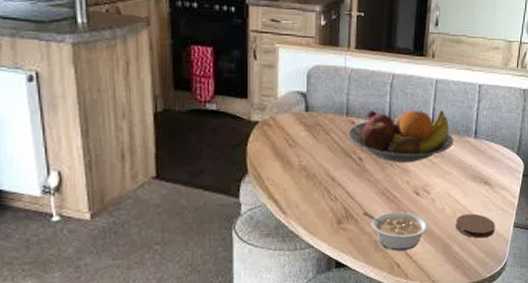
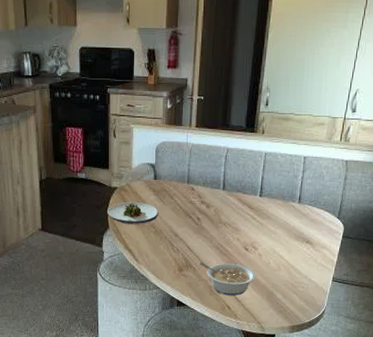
salad plate: none [246,139,311,168] -> present [107,201,159,225]
fruit bowl: present [348,109,453,163] -> none [189,178,279,223]
coaster: present [455,213,496,239] -> none [278,268,316,289]

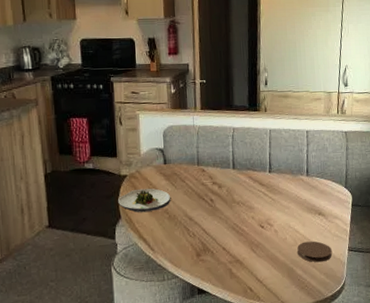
legume: present [199,262,257,295] -> none [217,242,275,277]
coaster: none [278,268,316,289] -> present [296,241,333,263]

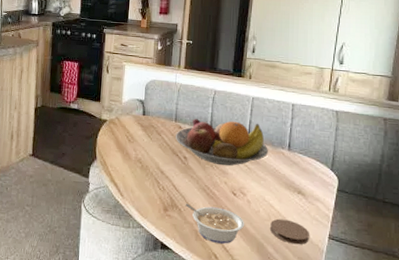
salad plate: present [118,188,171,213] -> none [96,134,146,158]
fruit bowl: none [200,154,289,202] -> present [176,119,268,166]
legume: none [217,242,275,277] -> present [185,203,245,244]

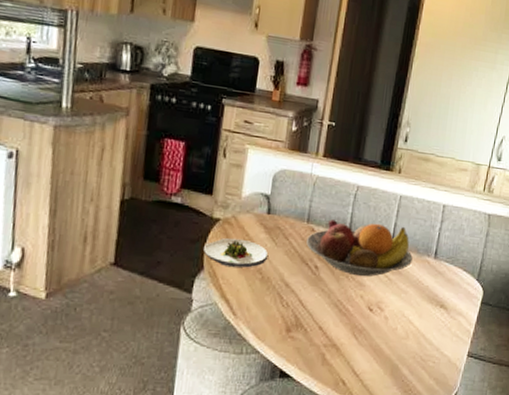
salad plate: none [96,134,146,158] -> present [204,238,269,268]
legume: present [185,203,245,244] -> none [312,322,380,368]
coaster: present [269,218,310,245] -> none [406,336,449,365]

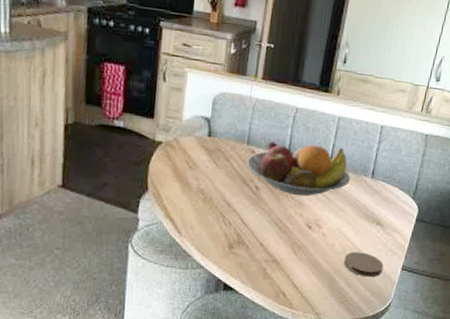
salad plate: present [204,238,269,268] -> none [147,160,210,189]
coaster: none [406,336,449,365] -> present [343,251,384,278]

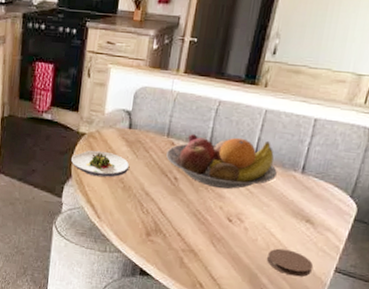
salad plate: none [147,160,210,189] -> present [71,150,130,178]

